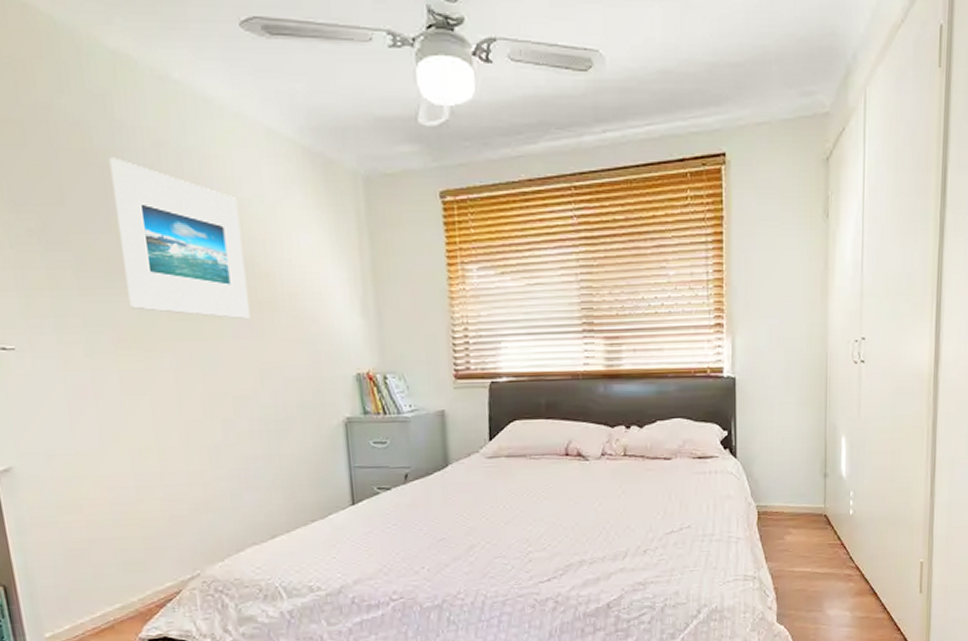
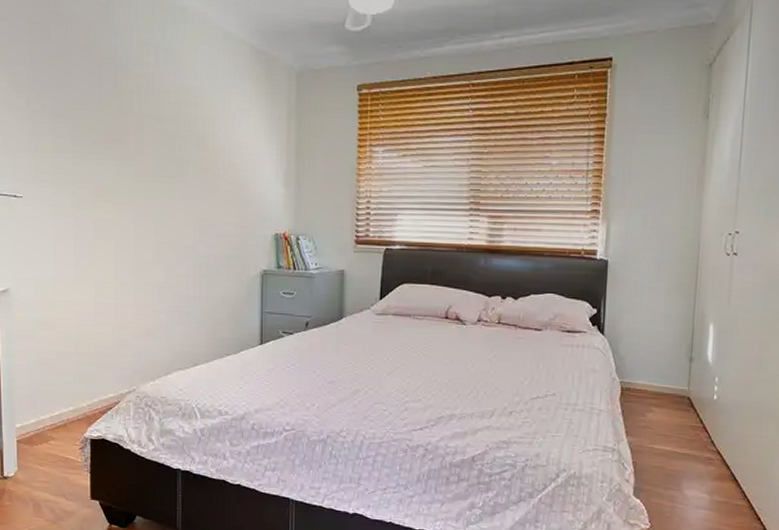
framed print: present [108,157,250,320] -> none [106,52,196,184]

